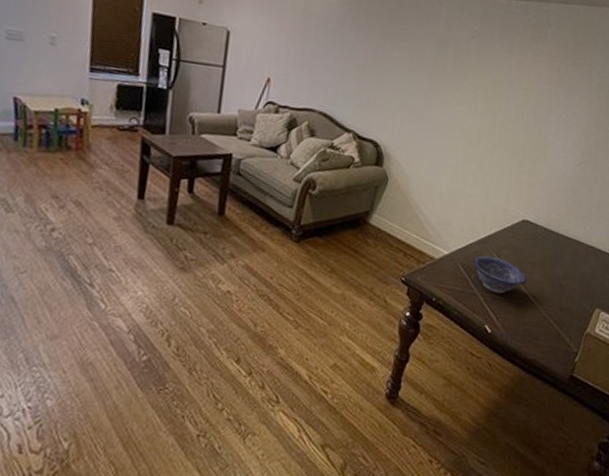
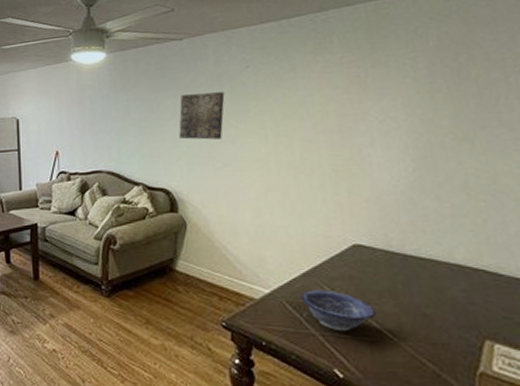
wall art: none [398,49,448,102] -> present [179,92,225,140]

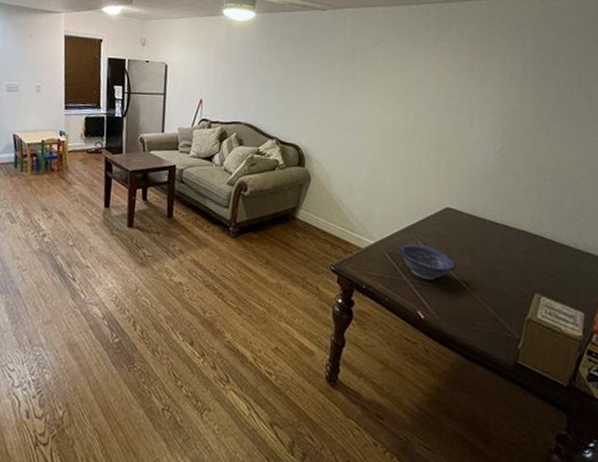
wall art: present [179,92,225,140] -> none [313,61,357,105]

